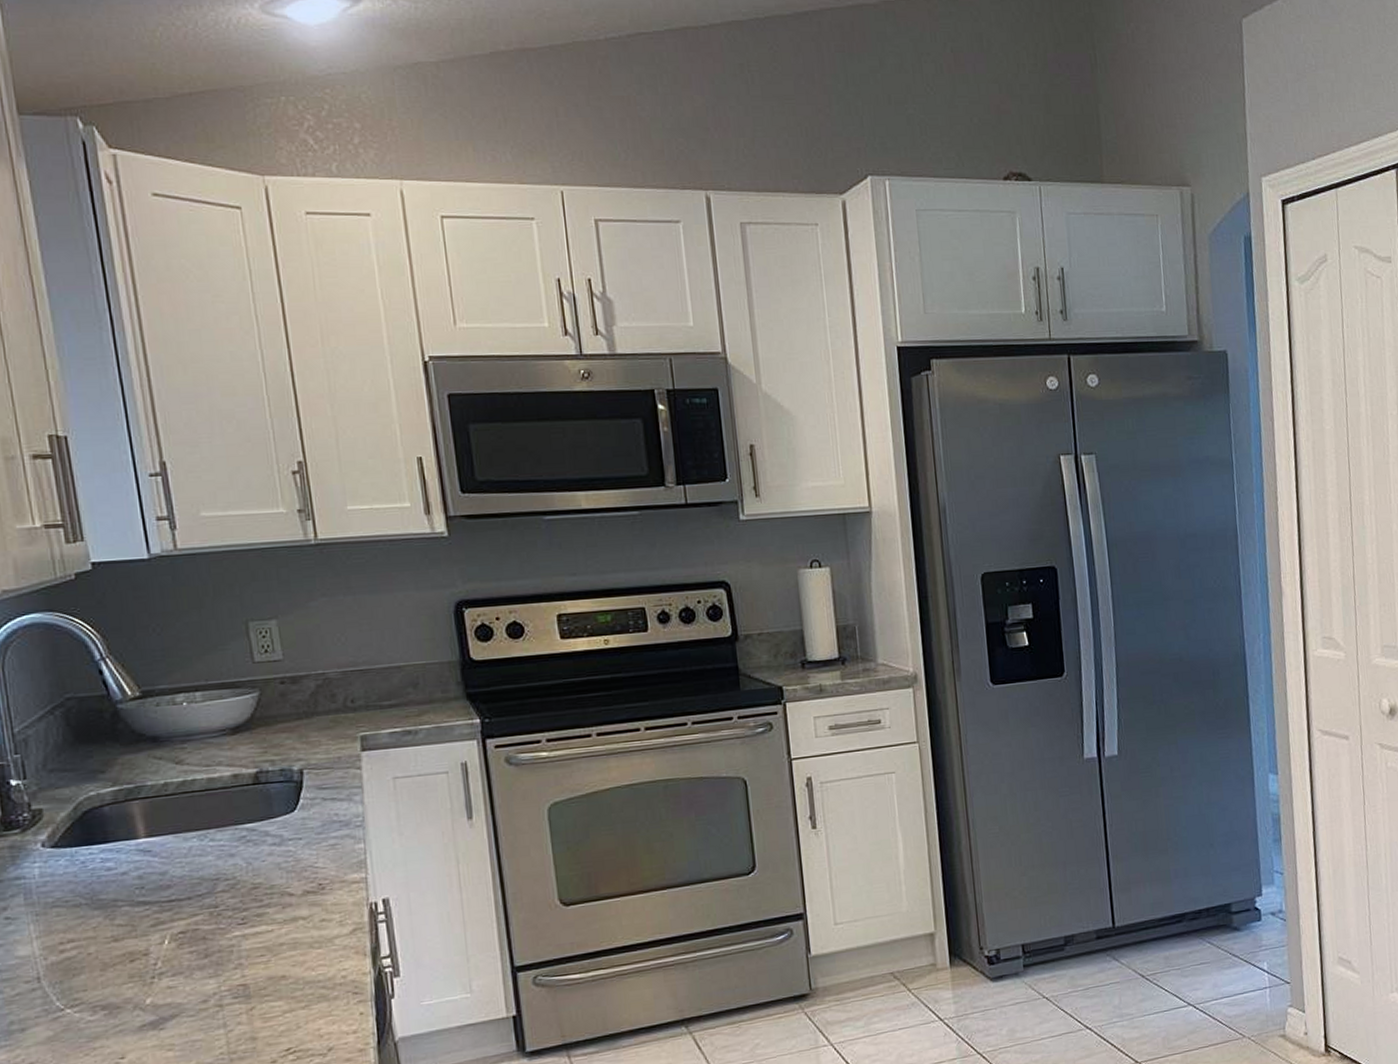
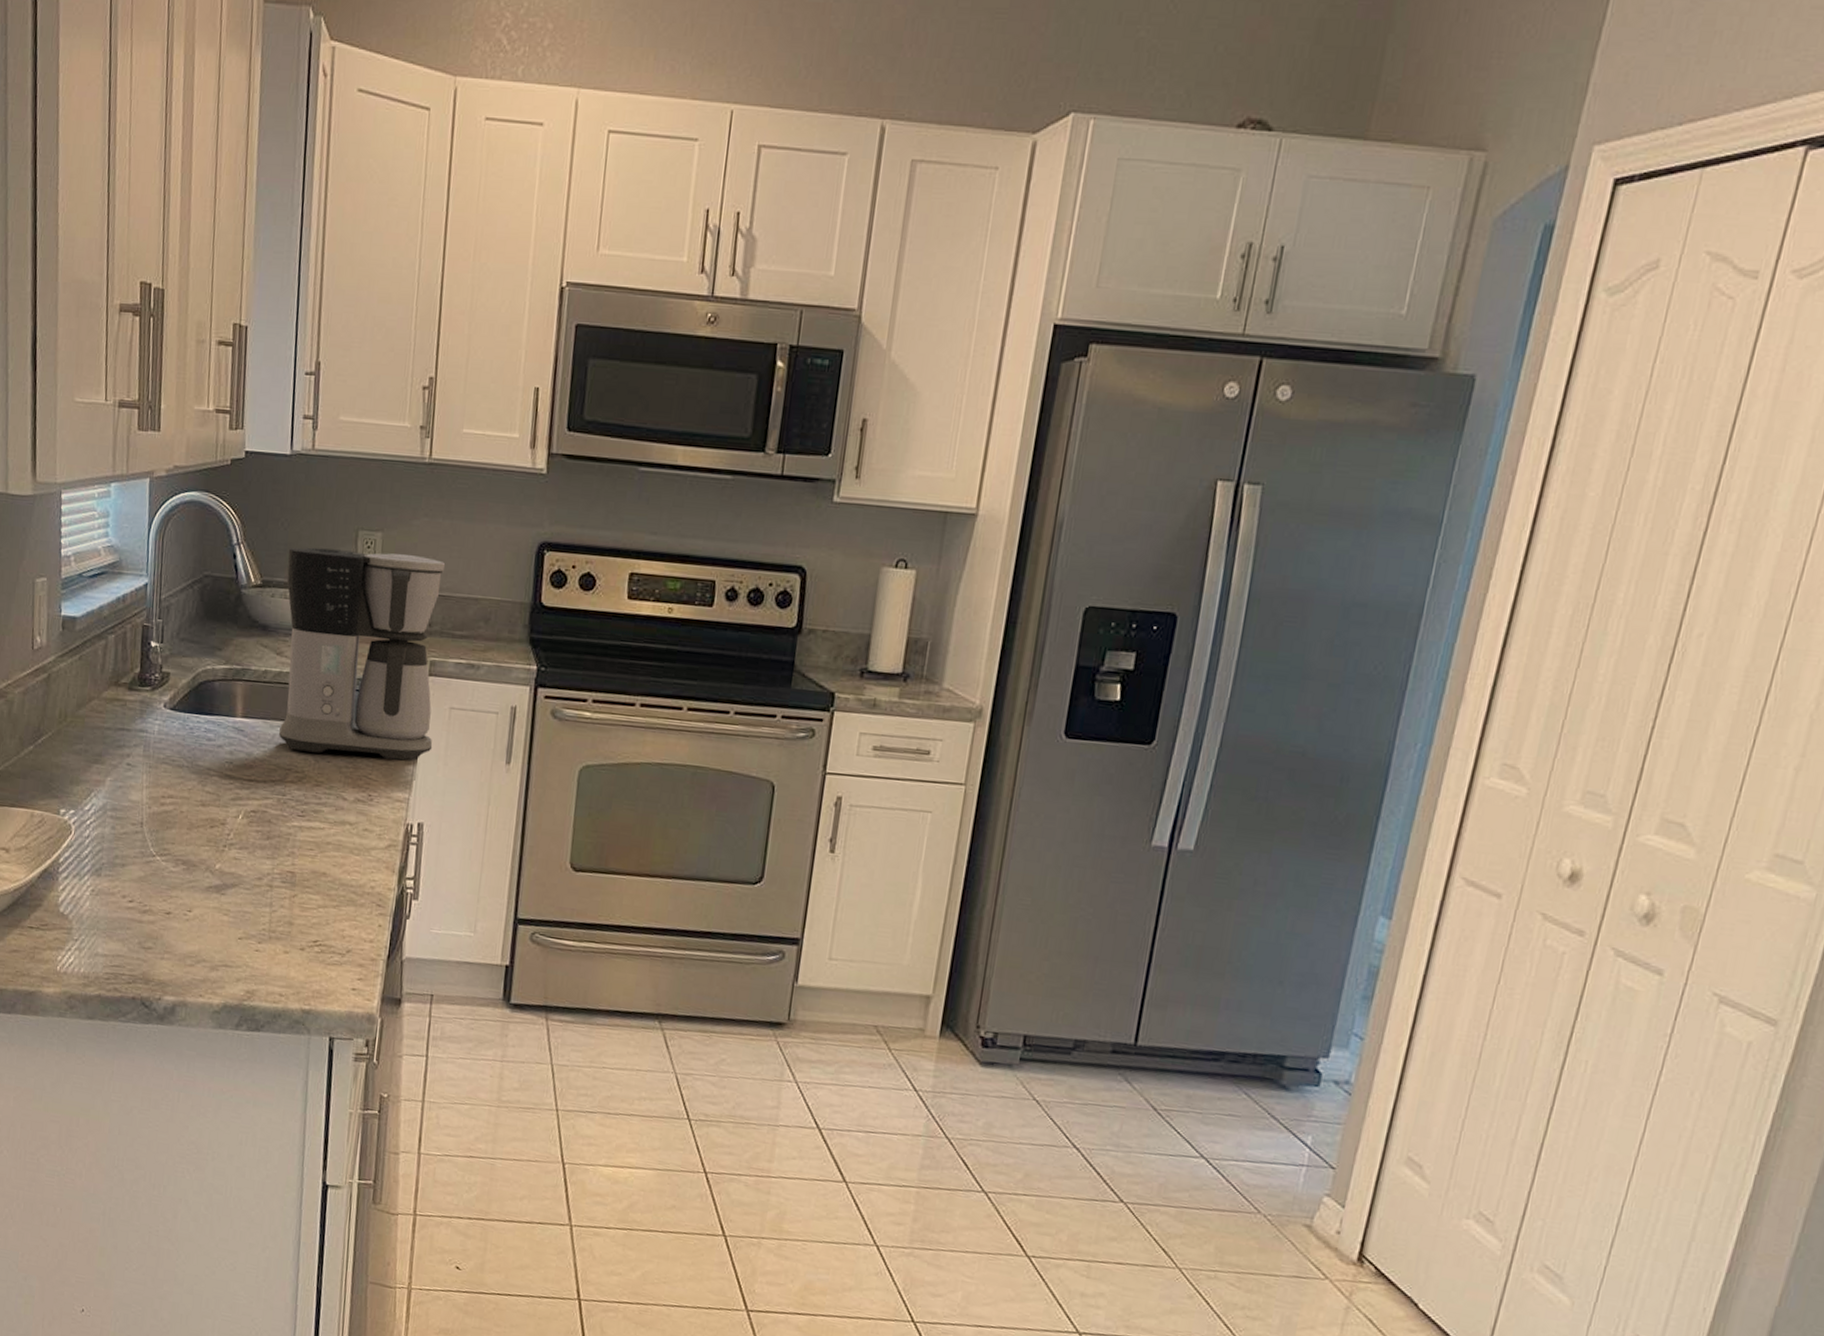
coffee maker: none [167,635,382,858] -> present [278,547,446,761]

